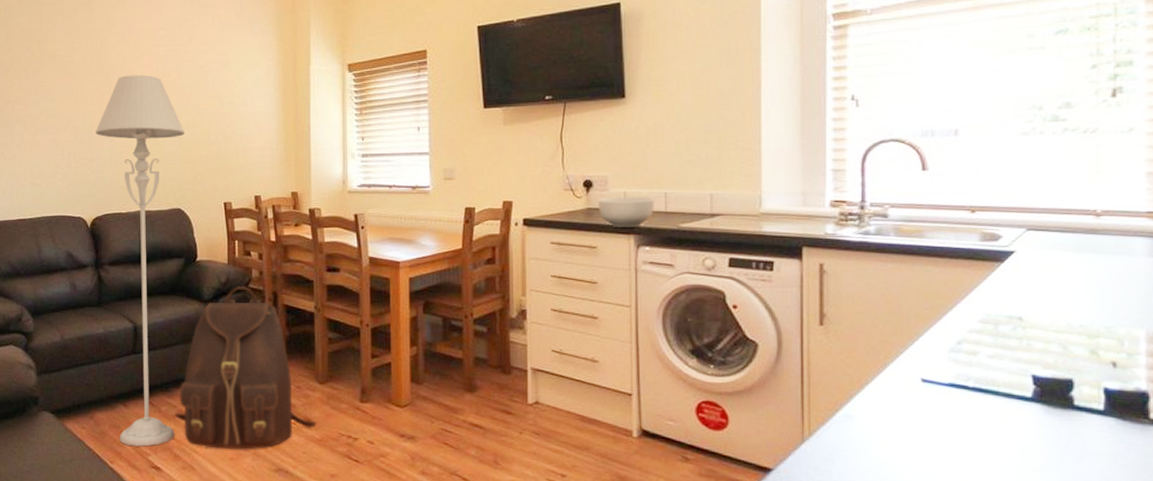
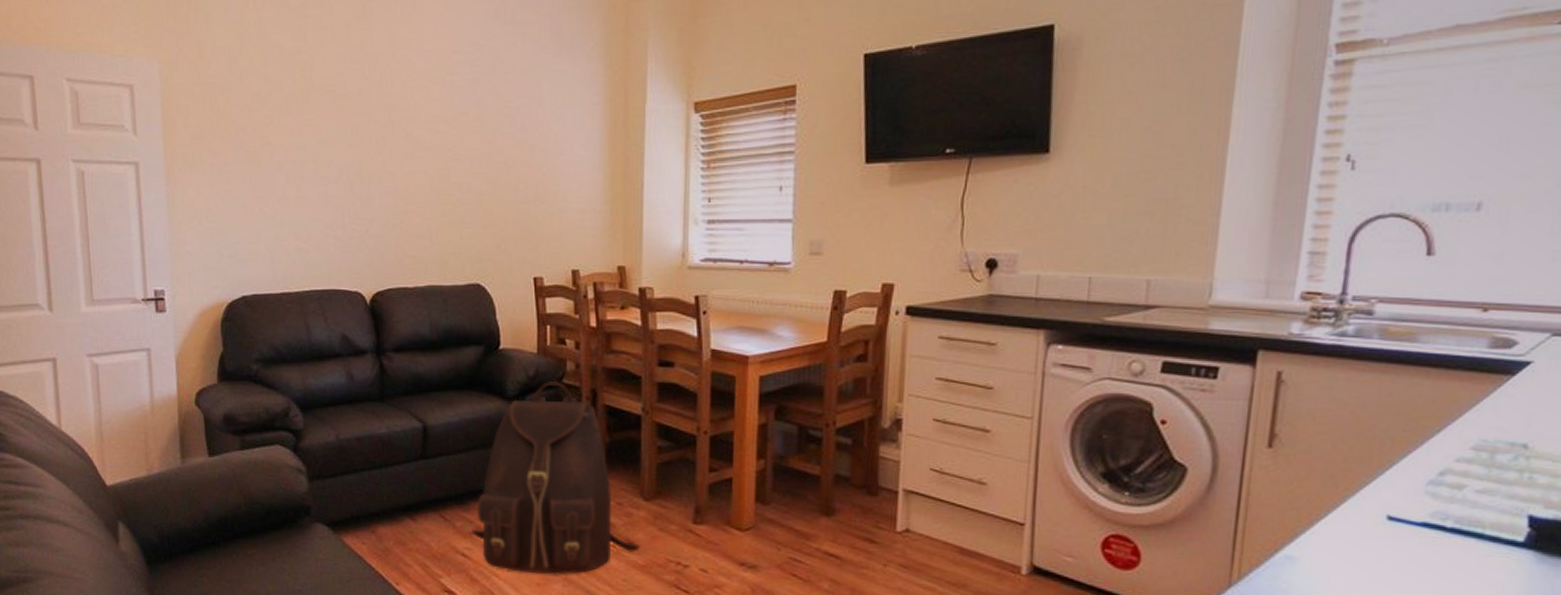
floor lamp: present [95,75,185,447] -> none [375,112,486,568]
bowl: present [597,197,656,227] -> none [1001,281,1076,320]

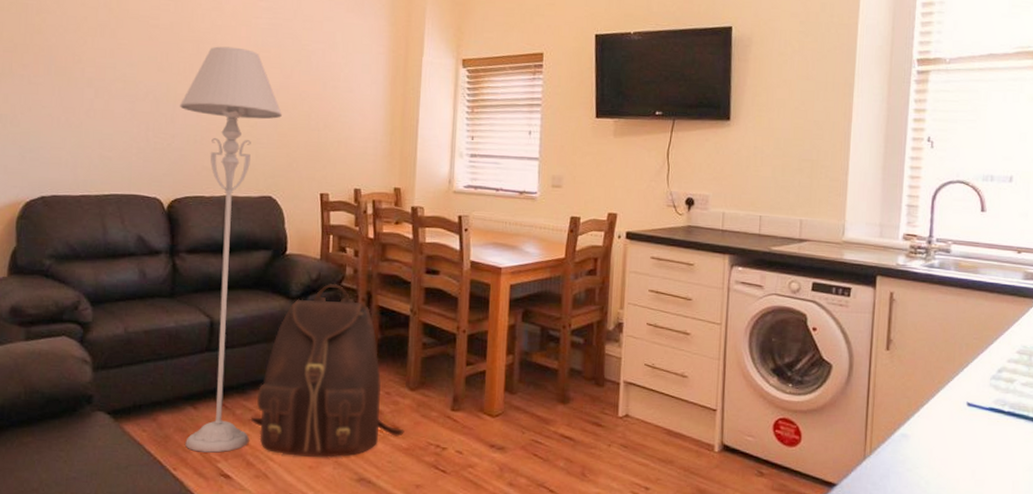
floor lamp: none [375,112,486,568] -> present [180,46,282,453]

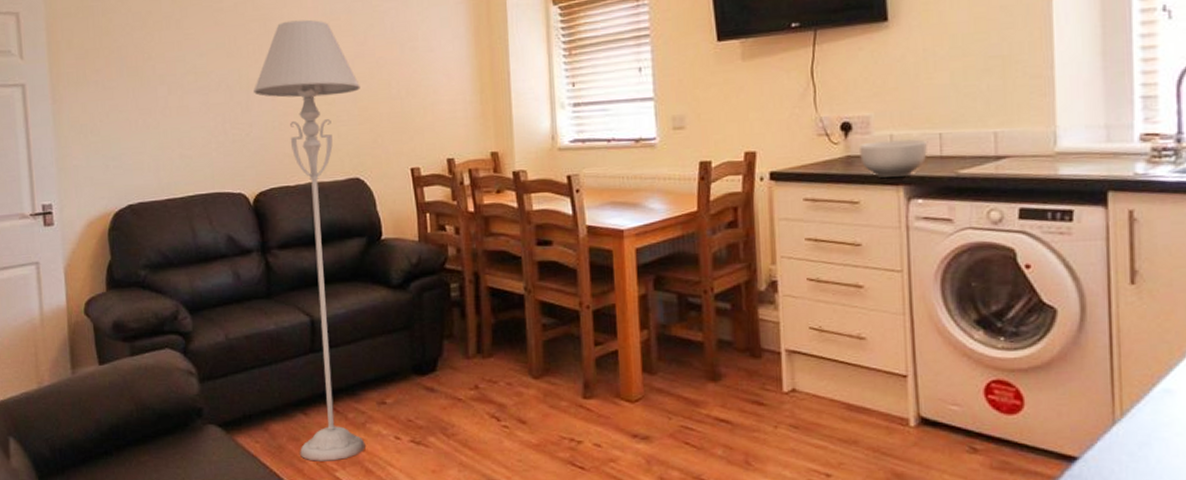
backpack: present [250,283,405,458] -> none [364,266,533,460]
bowl: none [697,216,751,247] -> present [858,139,928,178]

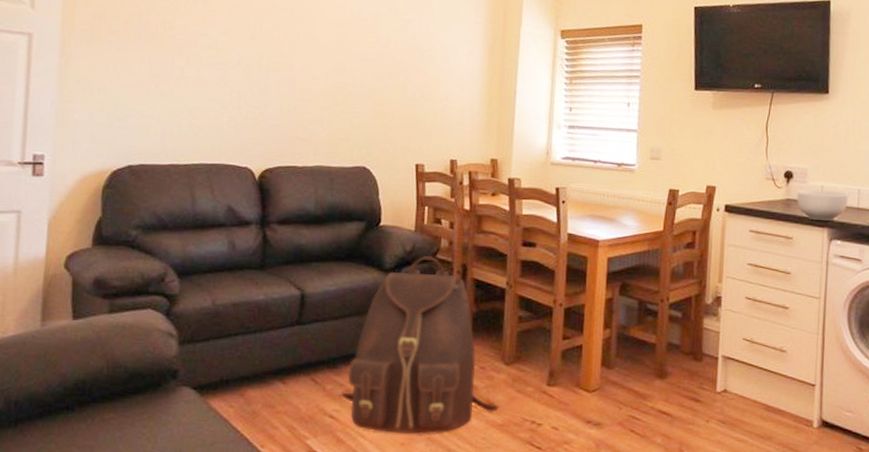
floor lamp: present [254,19,366,461] -> none [273,14,377,429]
backpack: none [364,266,533,460] -> present [341,255,499,434]

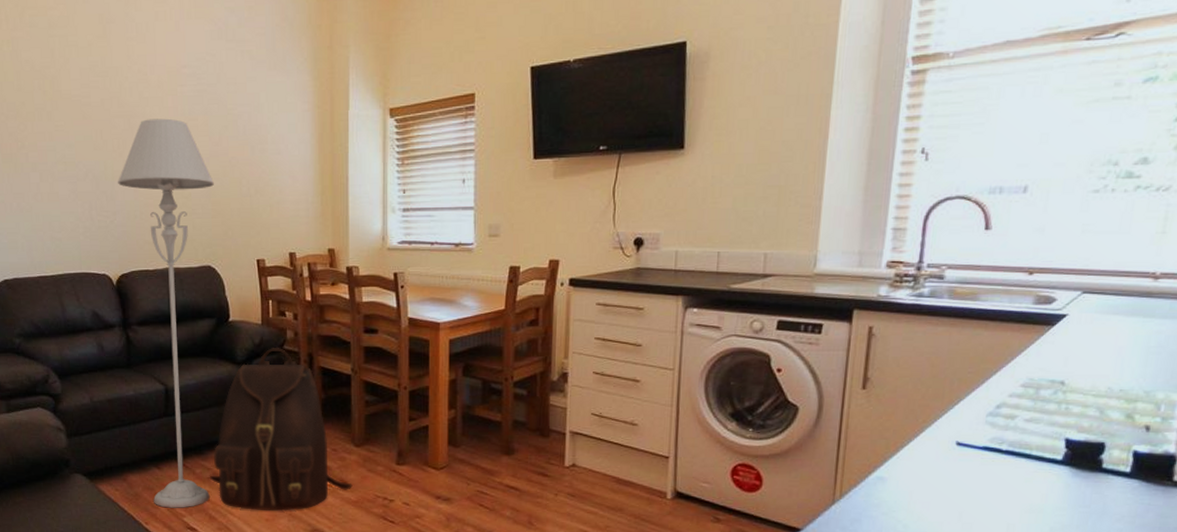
floor lamp: none [273,14,377,429] -> present [118,118,214,508]
bowl: present [796,189,849,221] -> none [647,256,708,288]

